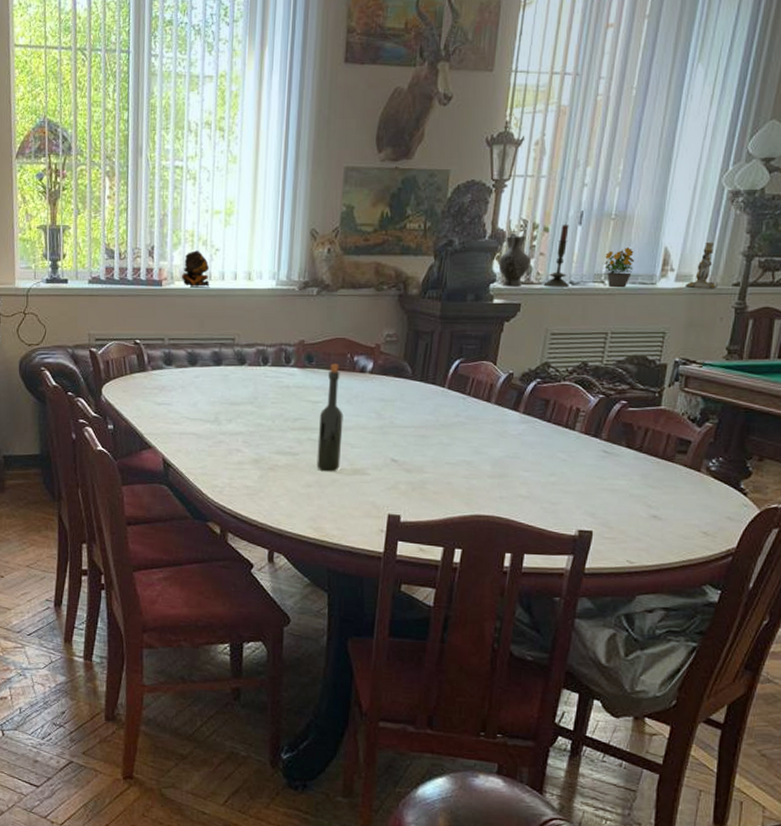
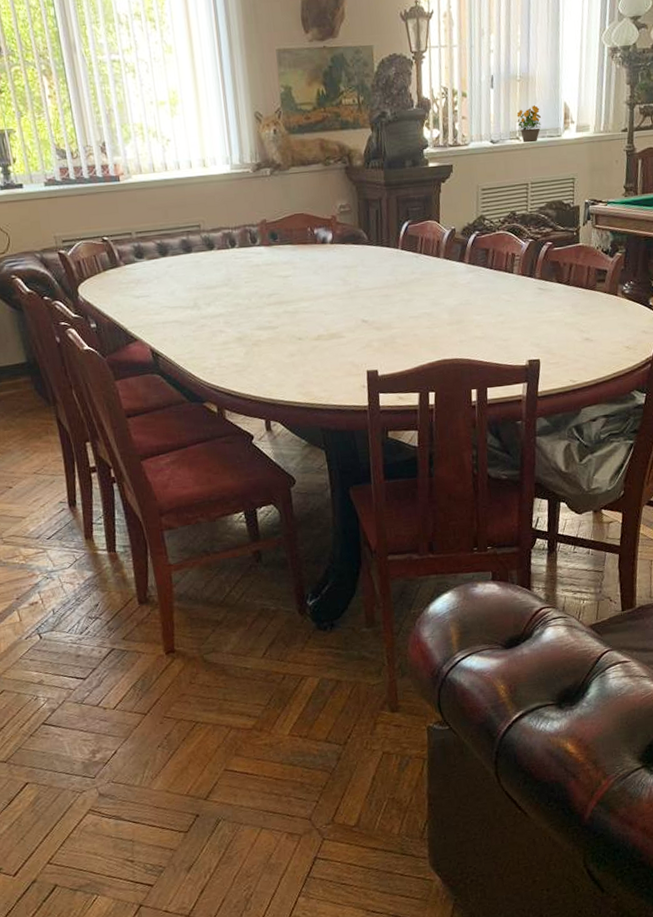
decorative figurine: present [181,251,210,288] -> none [137,143,167,180]
wine bottle: present [316,363,343,472] -> none [291,238,317,340]
decorative vase: present [498,232,531,287] -> none [427,100,456,151]
candle: present [543,222,569,287] -> none [469,87,491,148]
candlestick: present [685,243,719,289] -> none [584,95,611,138]

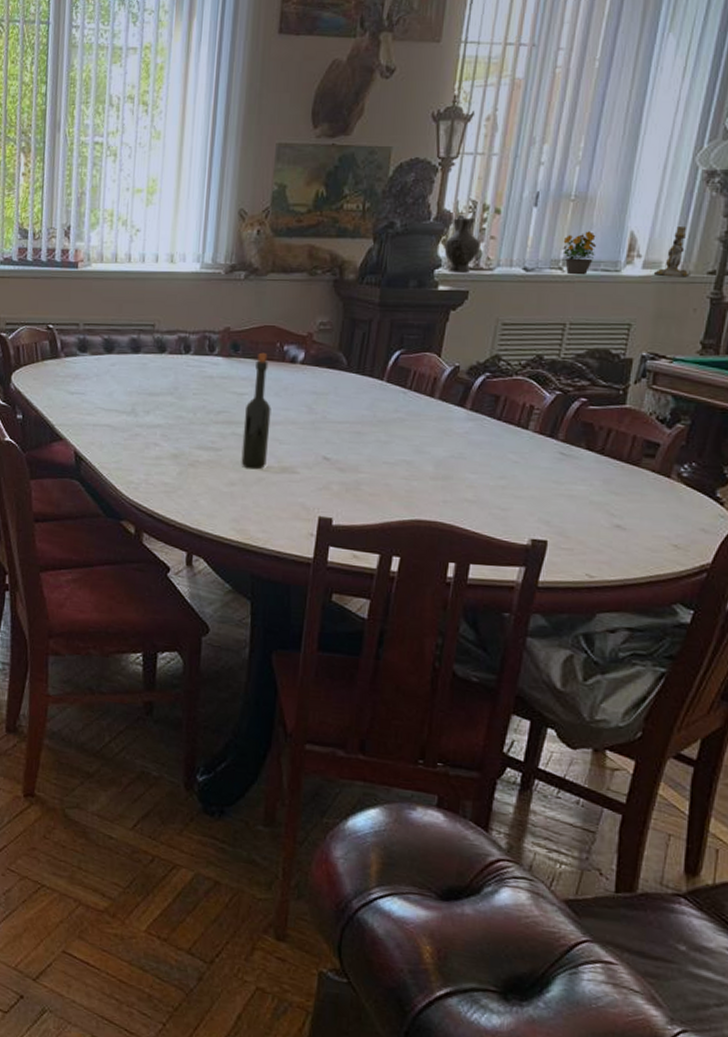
wine bottle: none [291,238,317,340] -> present [241,352,271,470]
decorative vase: none [427,100,456,151] -> present [444,214,480,273]
candlestick: none [584,95,611,138] -> present [653,227,692,278]

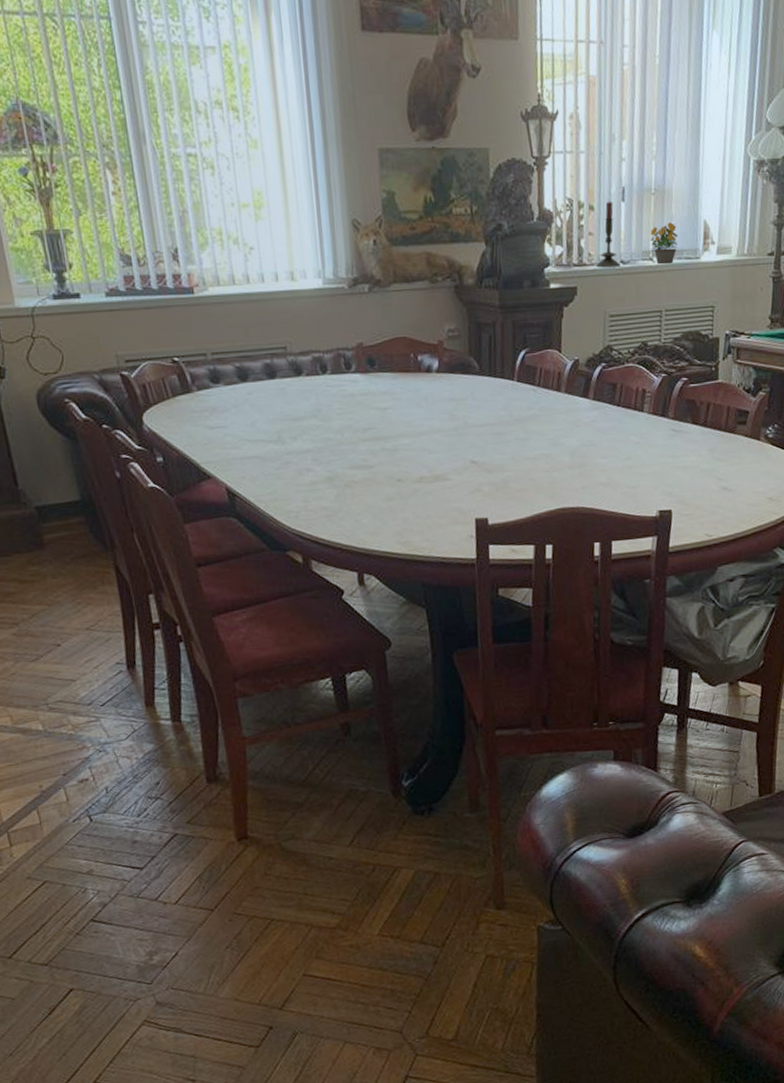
wine bottle: present [241,352,271,470] -> none [390,365,419,482]
decorative vase: present [444,214,480,273] -> none [549,212,581,270]
candle: none [494,204,523,274] -> present [596,199,621,268]
candlestick: present [653,227,692,278] -> none [726,213,756,261]

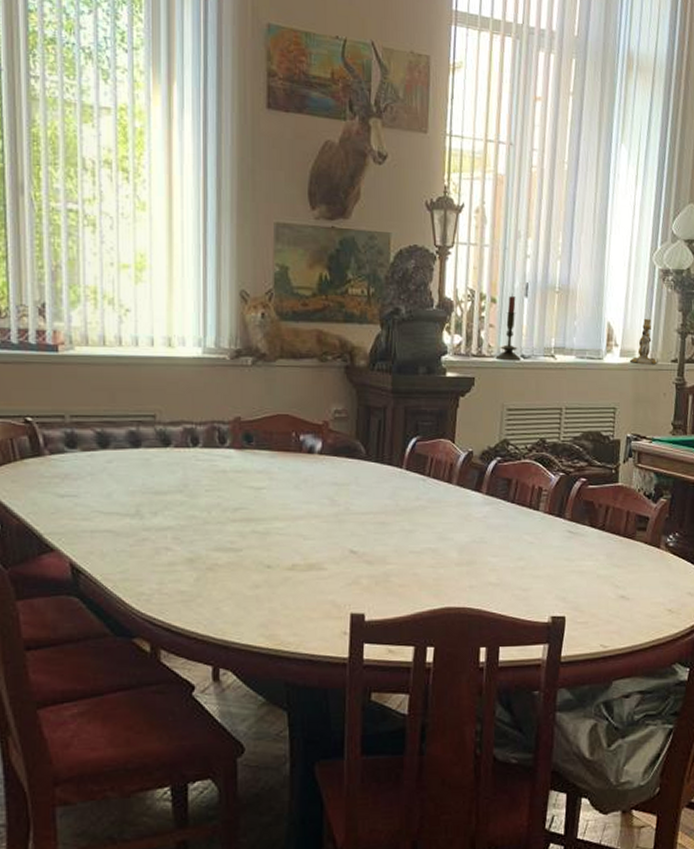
flowerpot: present [650,222,678,265] -> none [553,321,581,363]
candlestick: none [726,213,756,261] -> present [629,319,659,365]

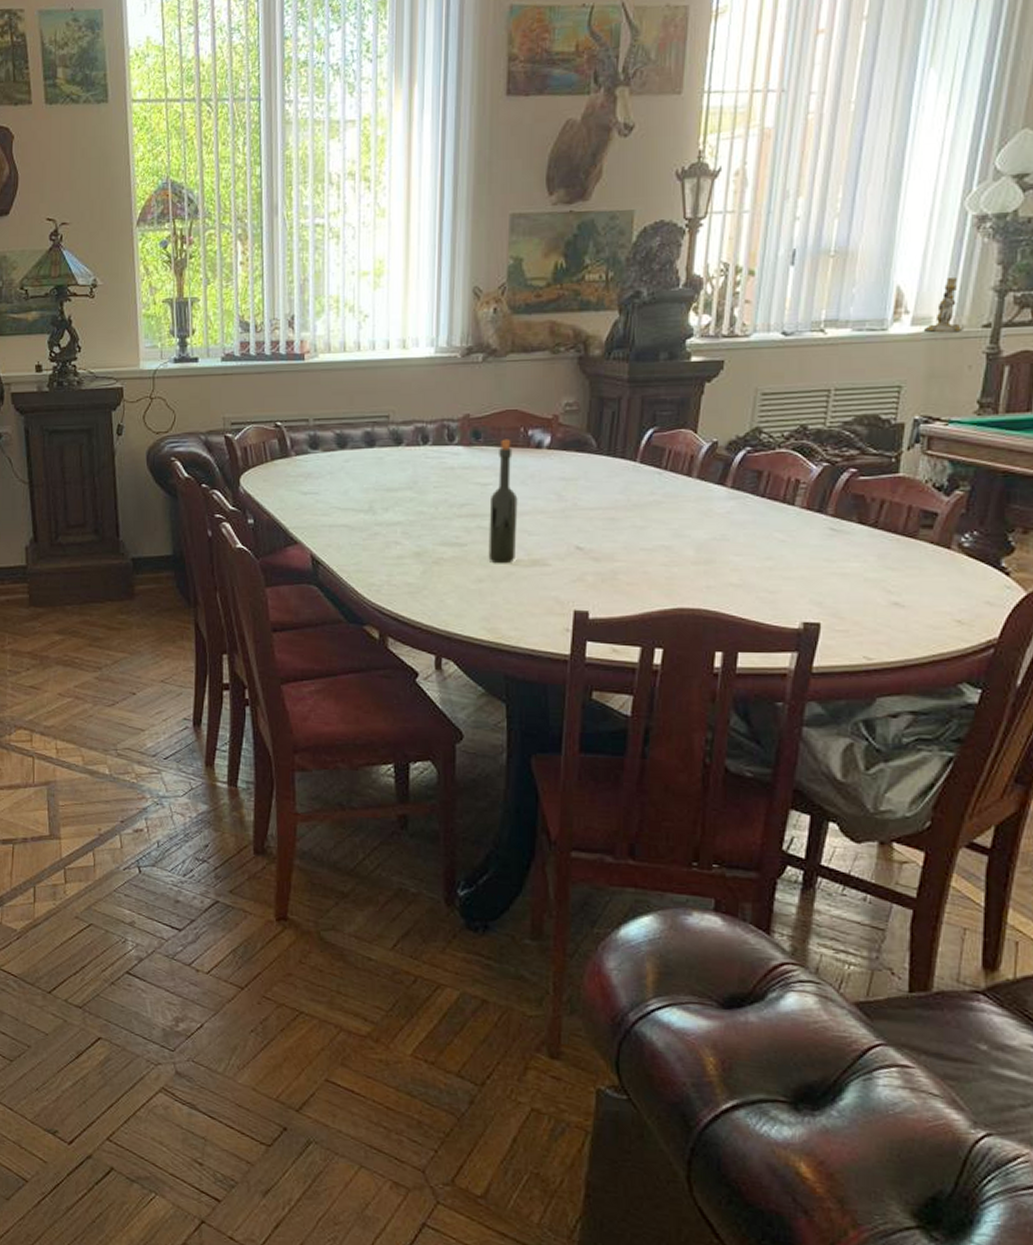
wine bottle: none [263,443,293,569] -> present [488,439,518,564]
candle: present [495,294,521,361] -> none [750,263,782,340]

